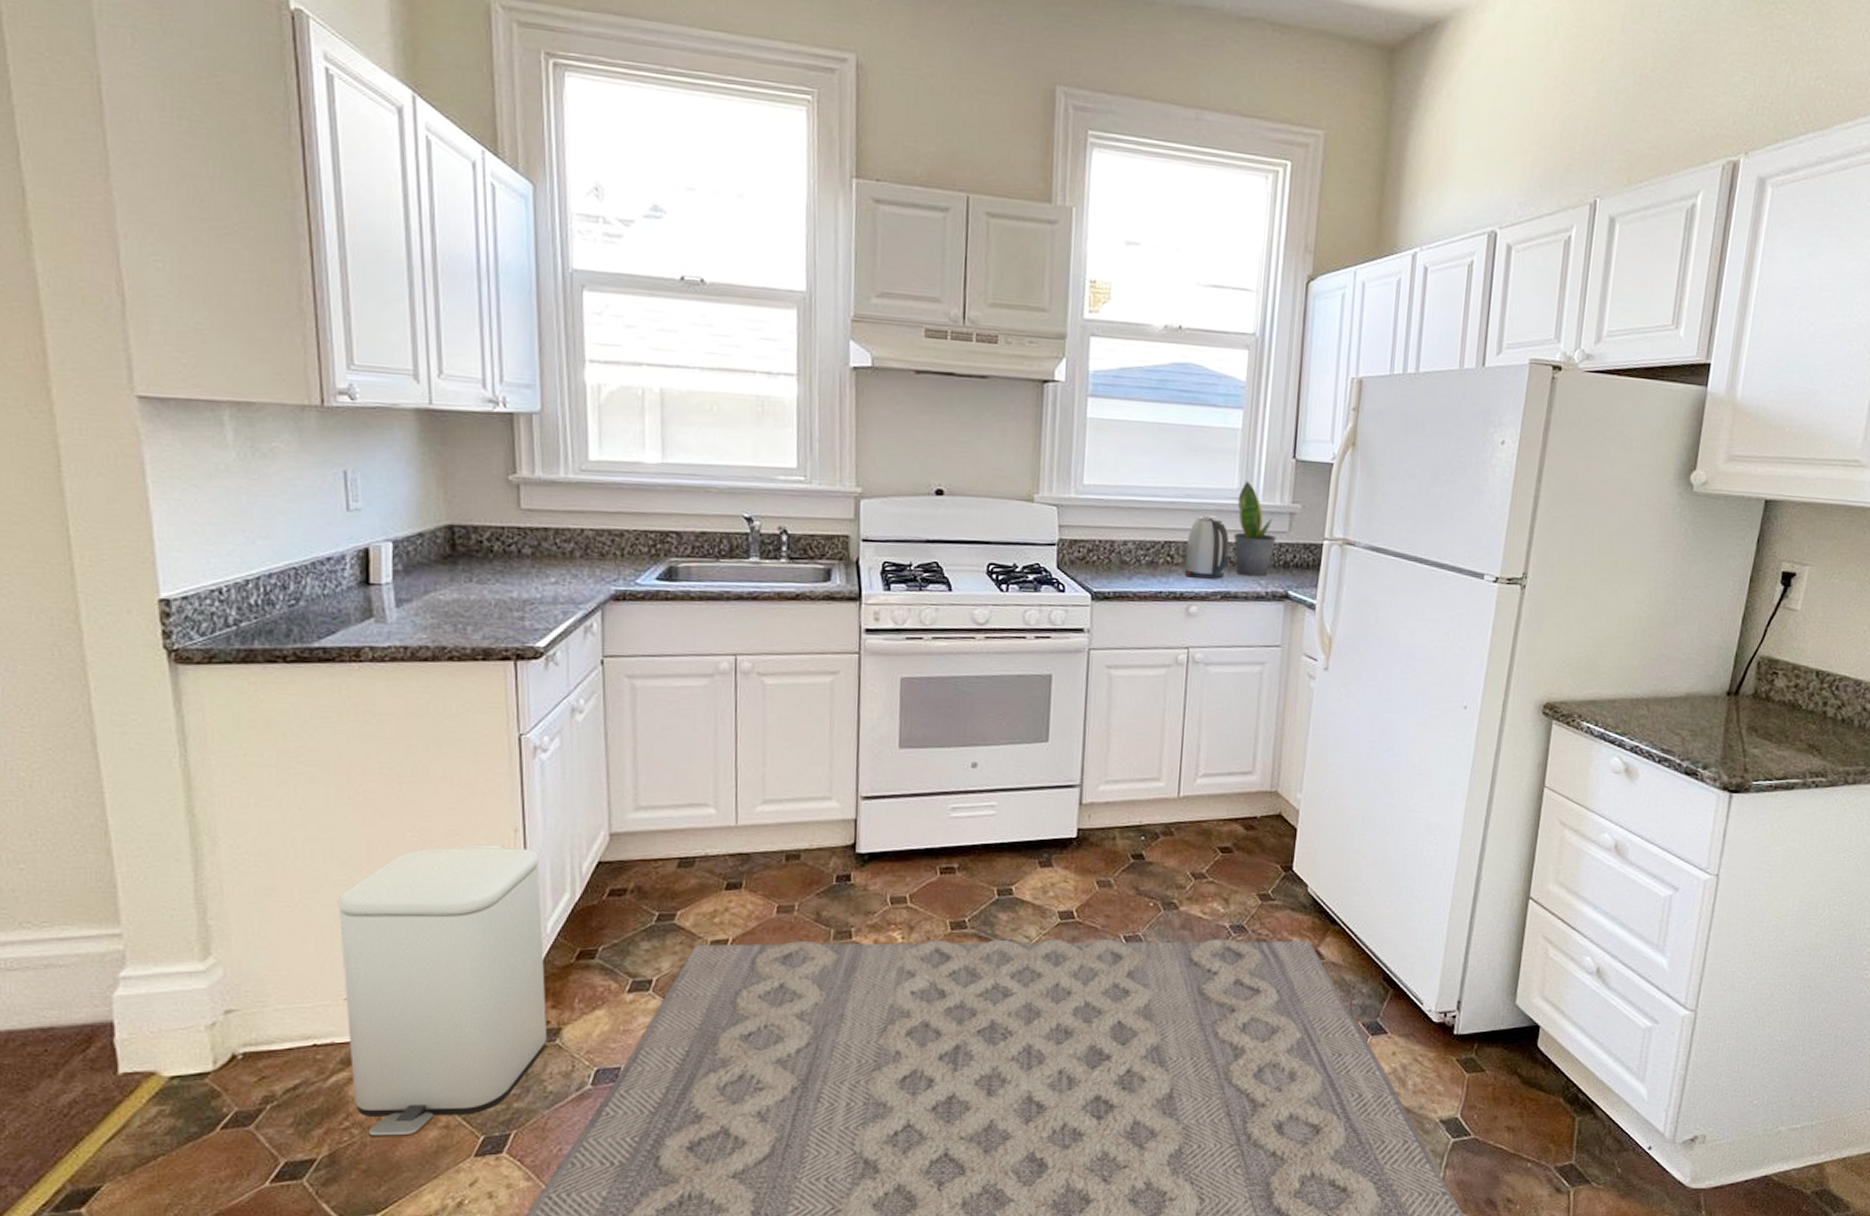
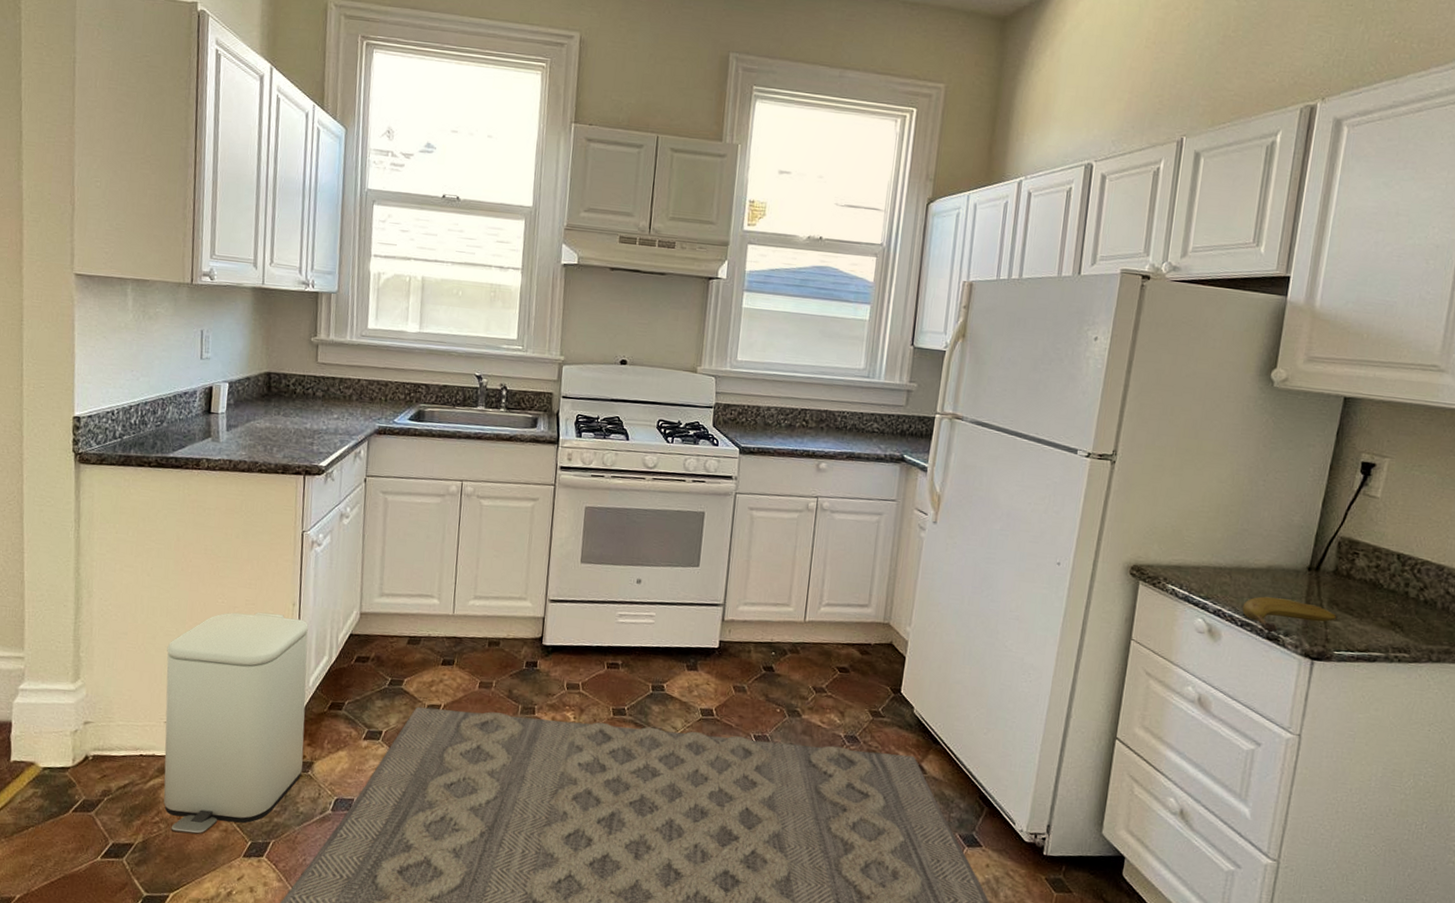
kettle: present [1184,514,1230,580] -> none [817,388,855,443]
potted plant: present [1233,480,1276,577] -> none [858,362,895,443]
fruit: none [1660,728,1756,767] -> present [1242,596,1338,633]

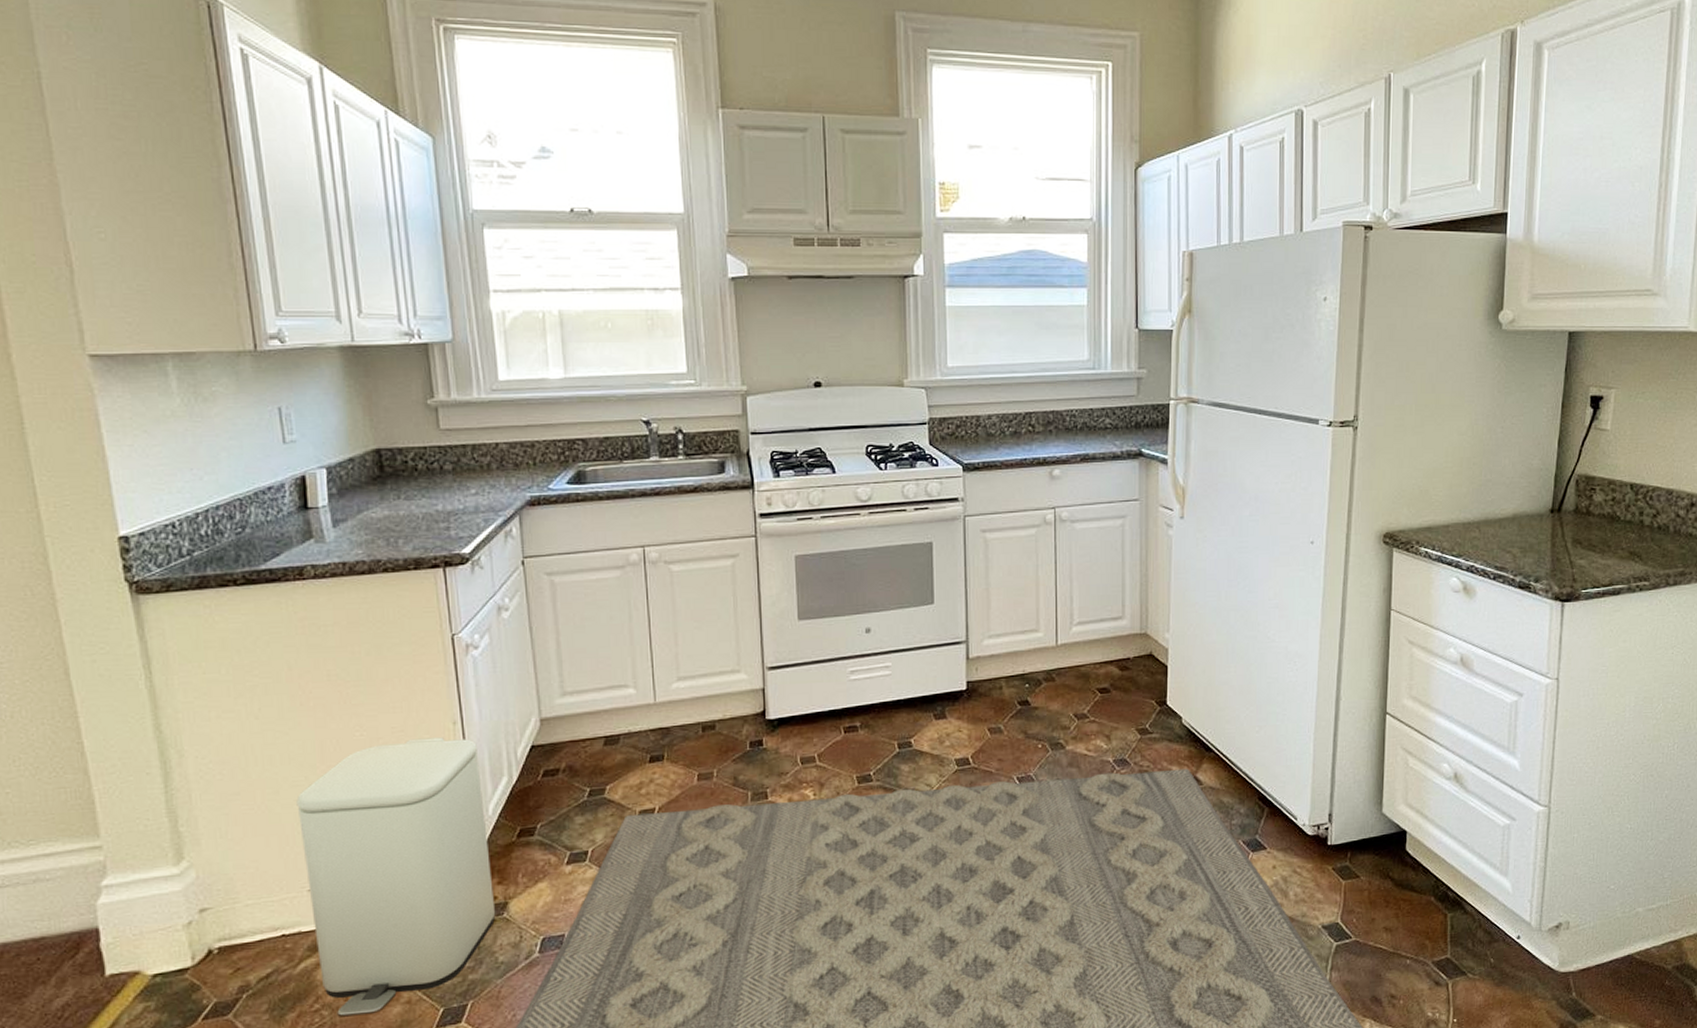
fruit: present [1242,596,1338,633] -> none [1494,545,1582,581]

